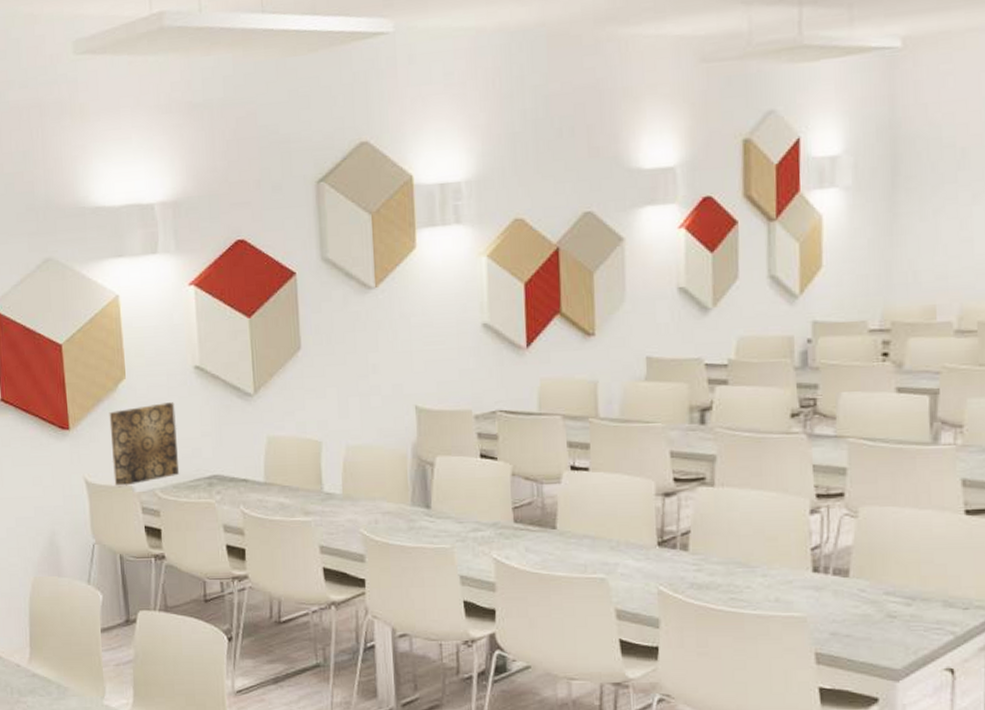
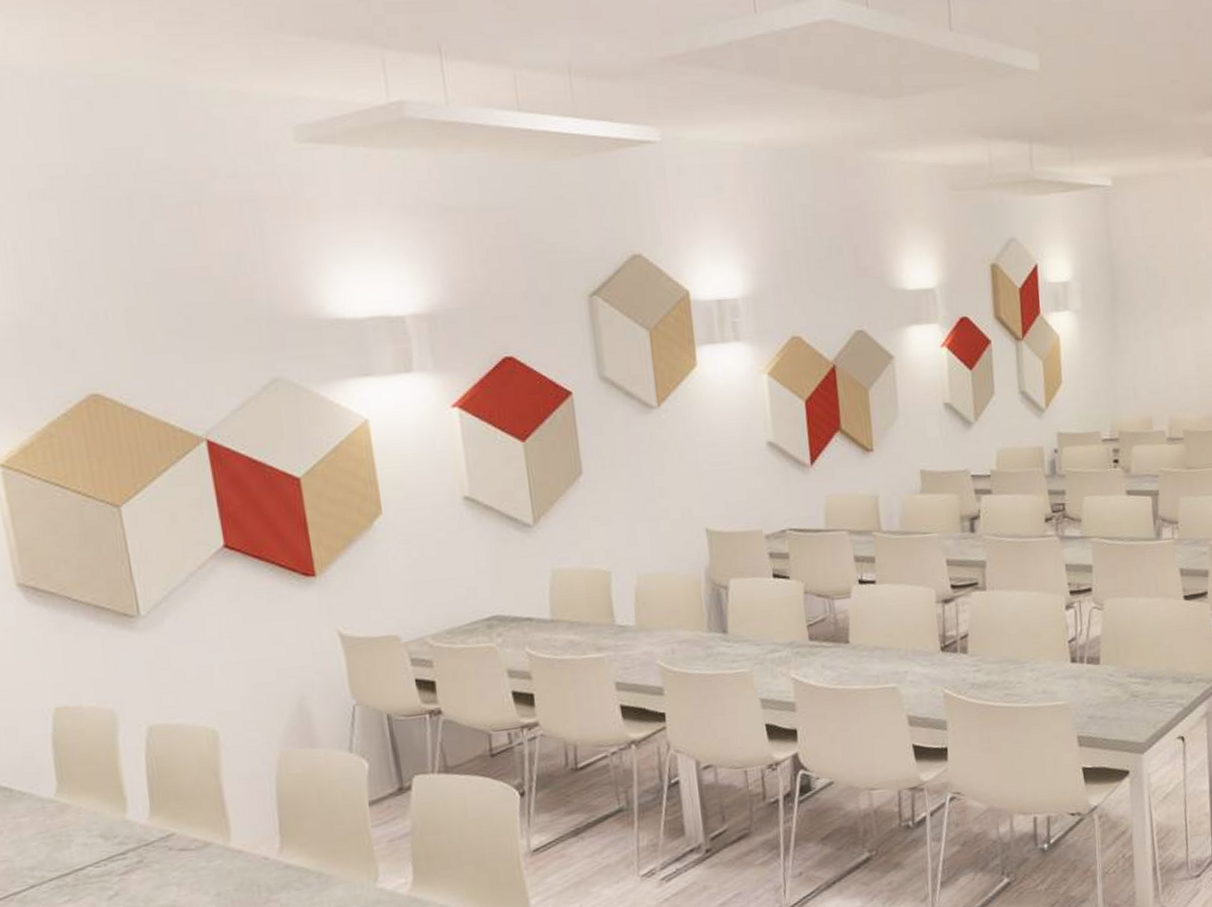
wall art: present [109,402,180,488] -> none [364,538,454,639]

